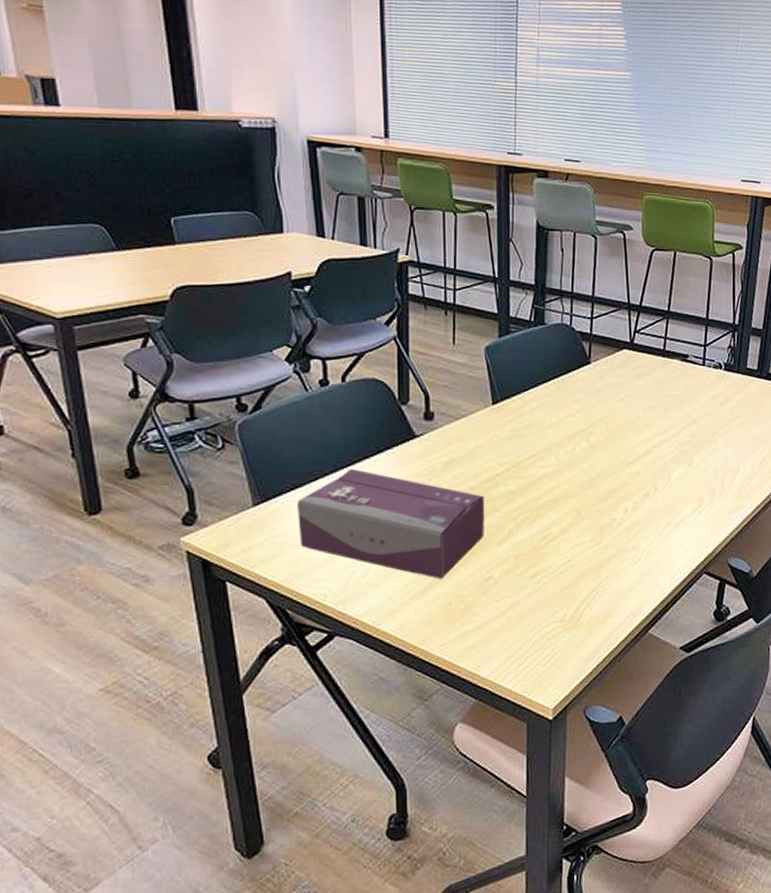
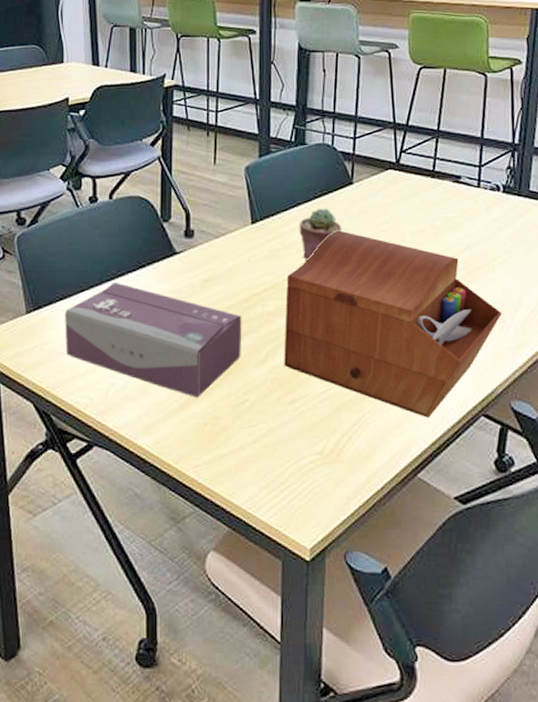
sewing box: none [526,410,722,580] -> present [284,231,502,418]
potted succulent: none [539,387,581,440] -> present [299,208,342,261]

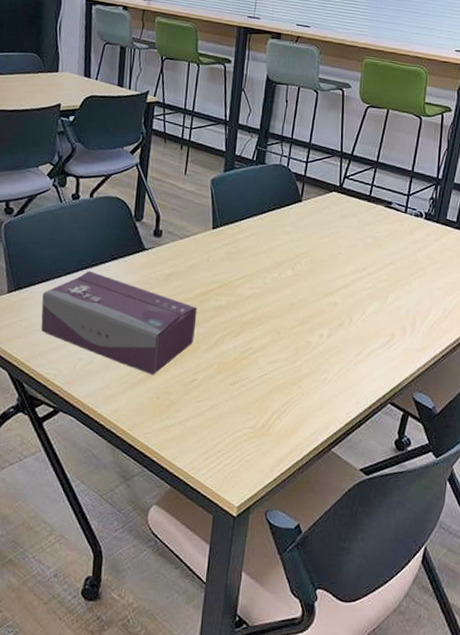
sewing box: present [284,231,502,418] -> none [229,241,413,403]
potted succulent: present [299,208,342,261] -> none [252,220,289,265]

